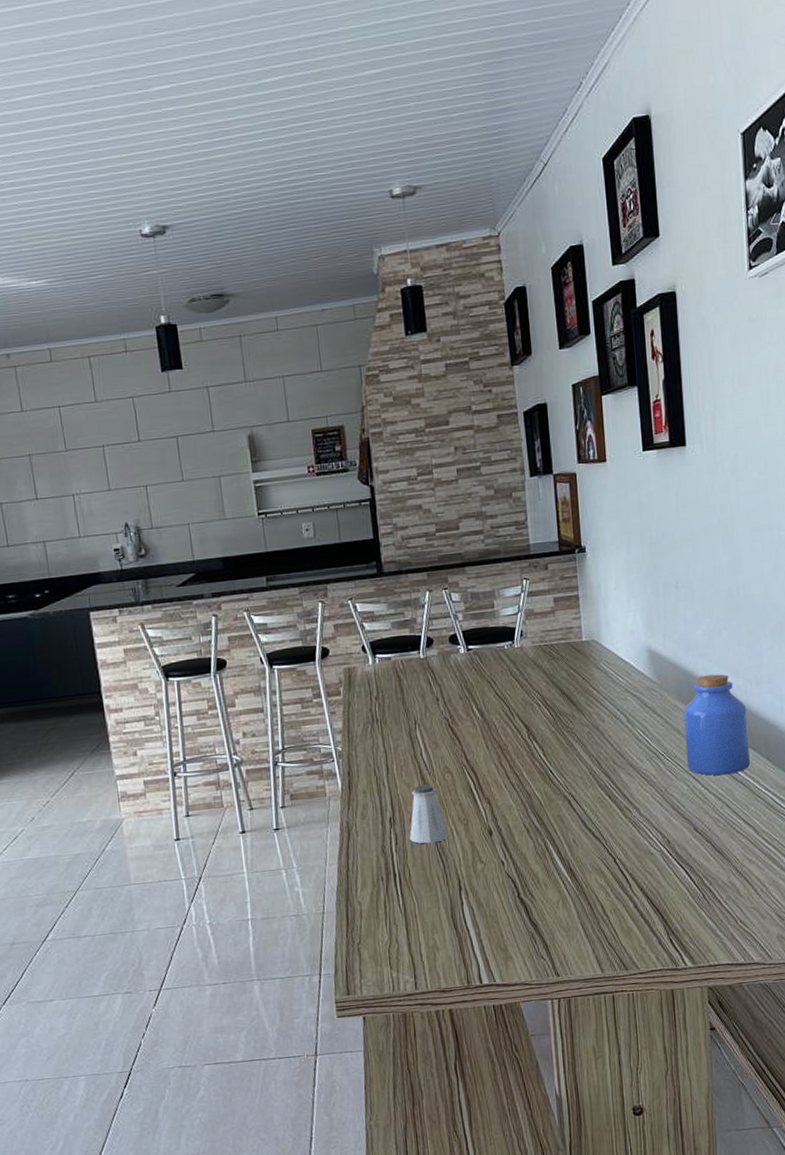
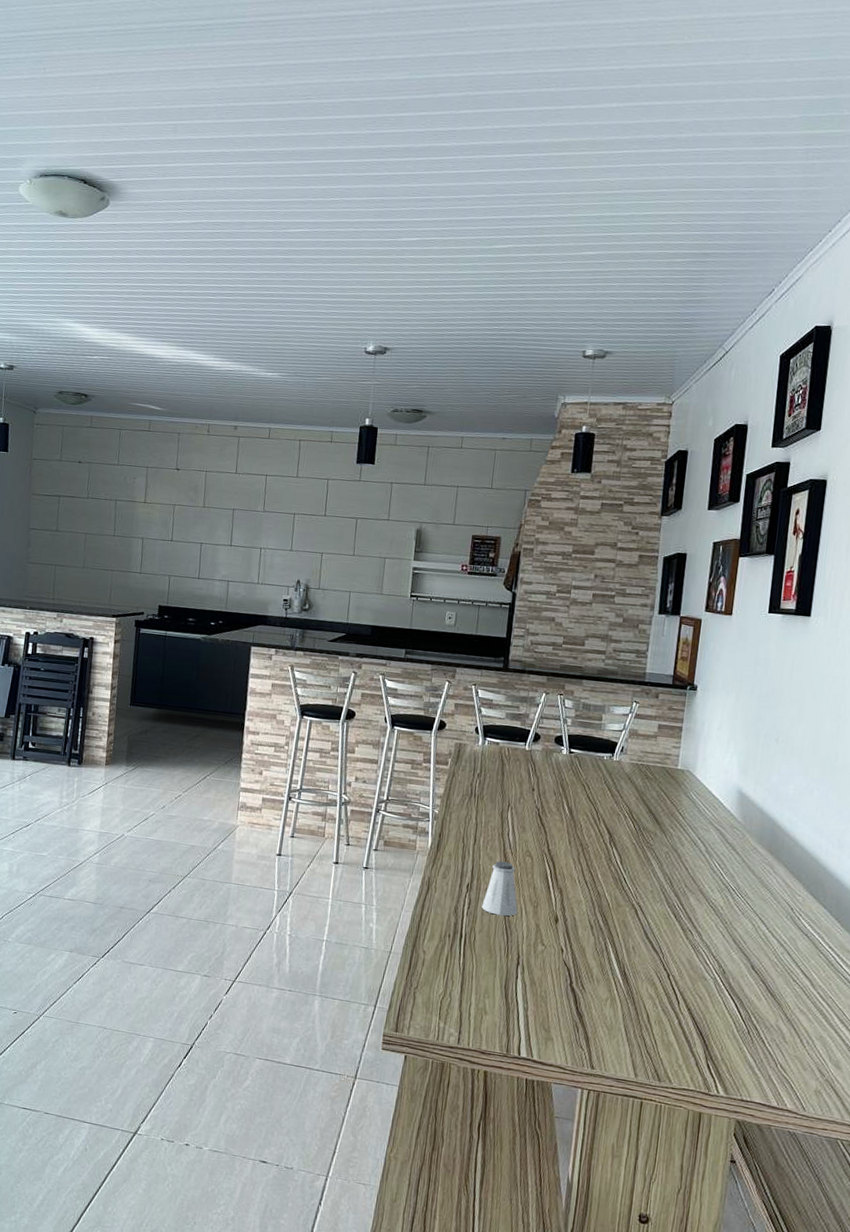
jar: present [683,674,750,775] -> none [755,826,825,925]

